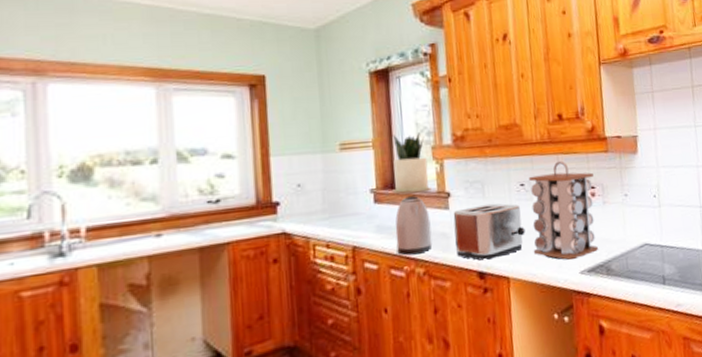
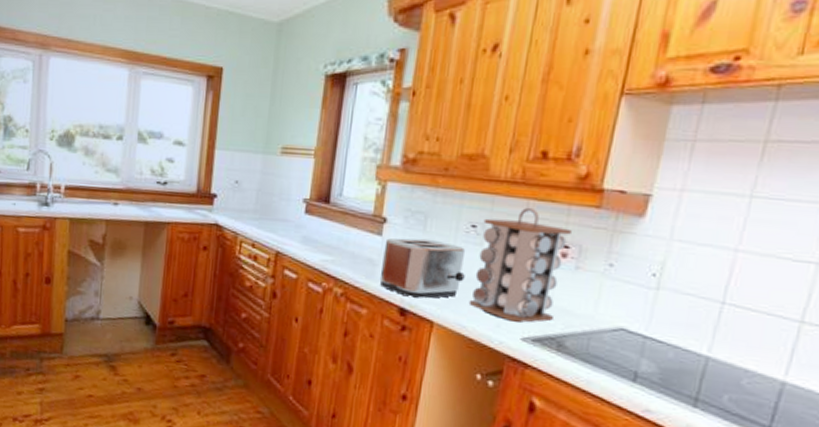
planter: present [391,133,432,195] -> none [325,146,372,214]
kettle: present [395,196,433,255] -> none [318,213,360,275]

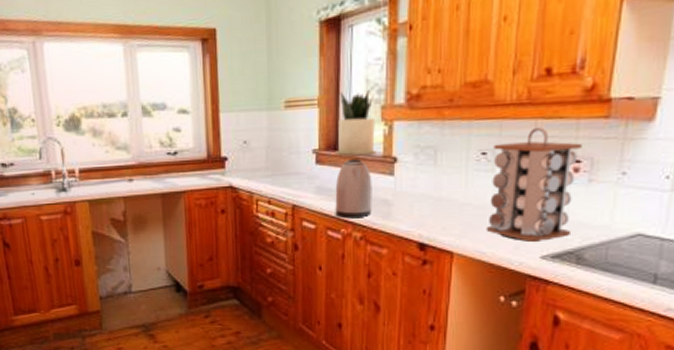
kettle: none [318,213,360,275] -> present [335,159,372,219]
planter: none [325,146,372,214] -> present [334,90,377,158]
toaster: present [379,238,466,300] -> none [396,172,480,233]

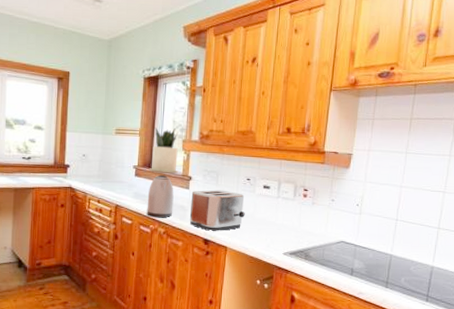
toaster: none [396,172,480,233] -> present [189,189,245,232]
spice rack: present [486,126,582,242] -> none [248,165,308,243]

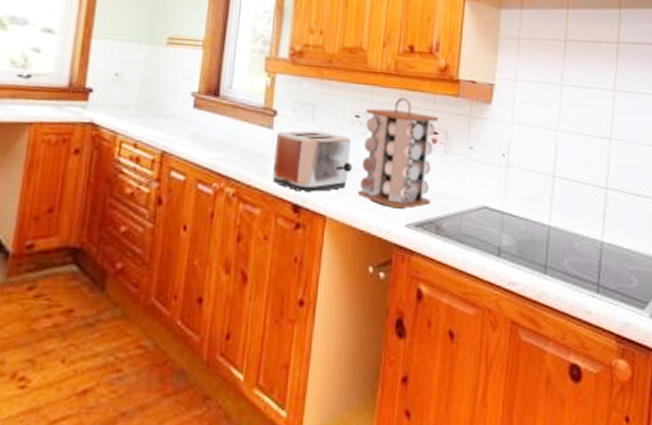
kettle: present [147,175,174,218] -> none [208,107,251,173]
planter: present [148,128,179,175] -> none [214,38,260,107]
spice rack: none [248,165,308,243] -> present [357,97,438,209]

